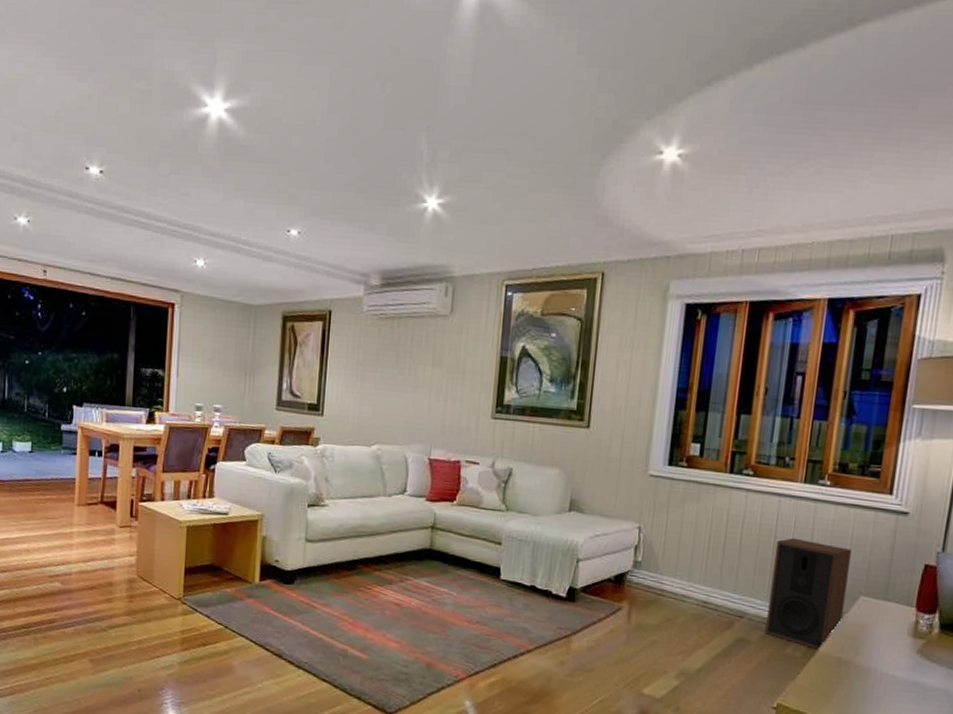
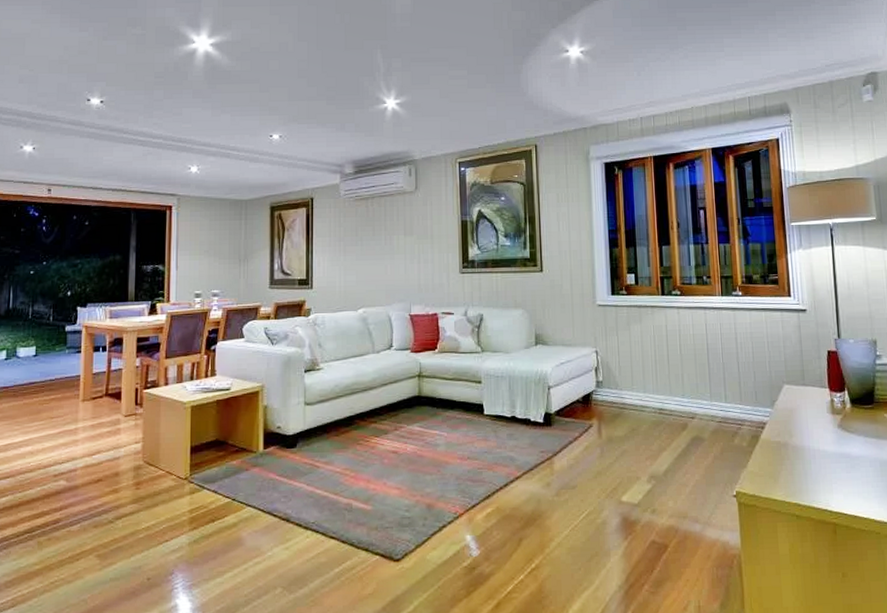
speaker: present [765,537,851,650] -> none [709,342,773,438]

